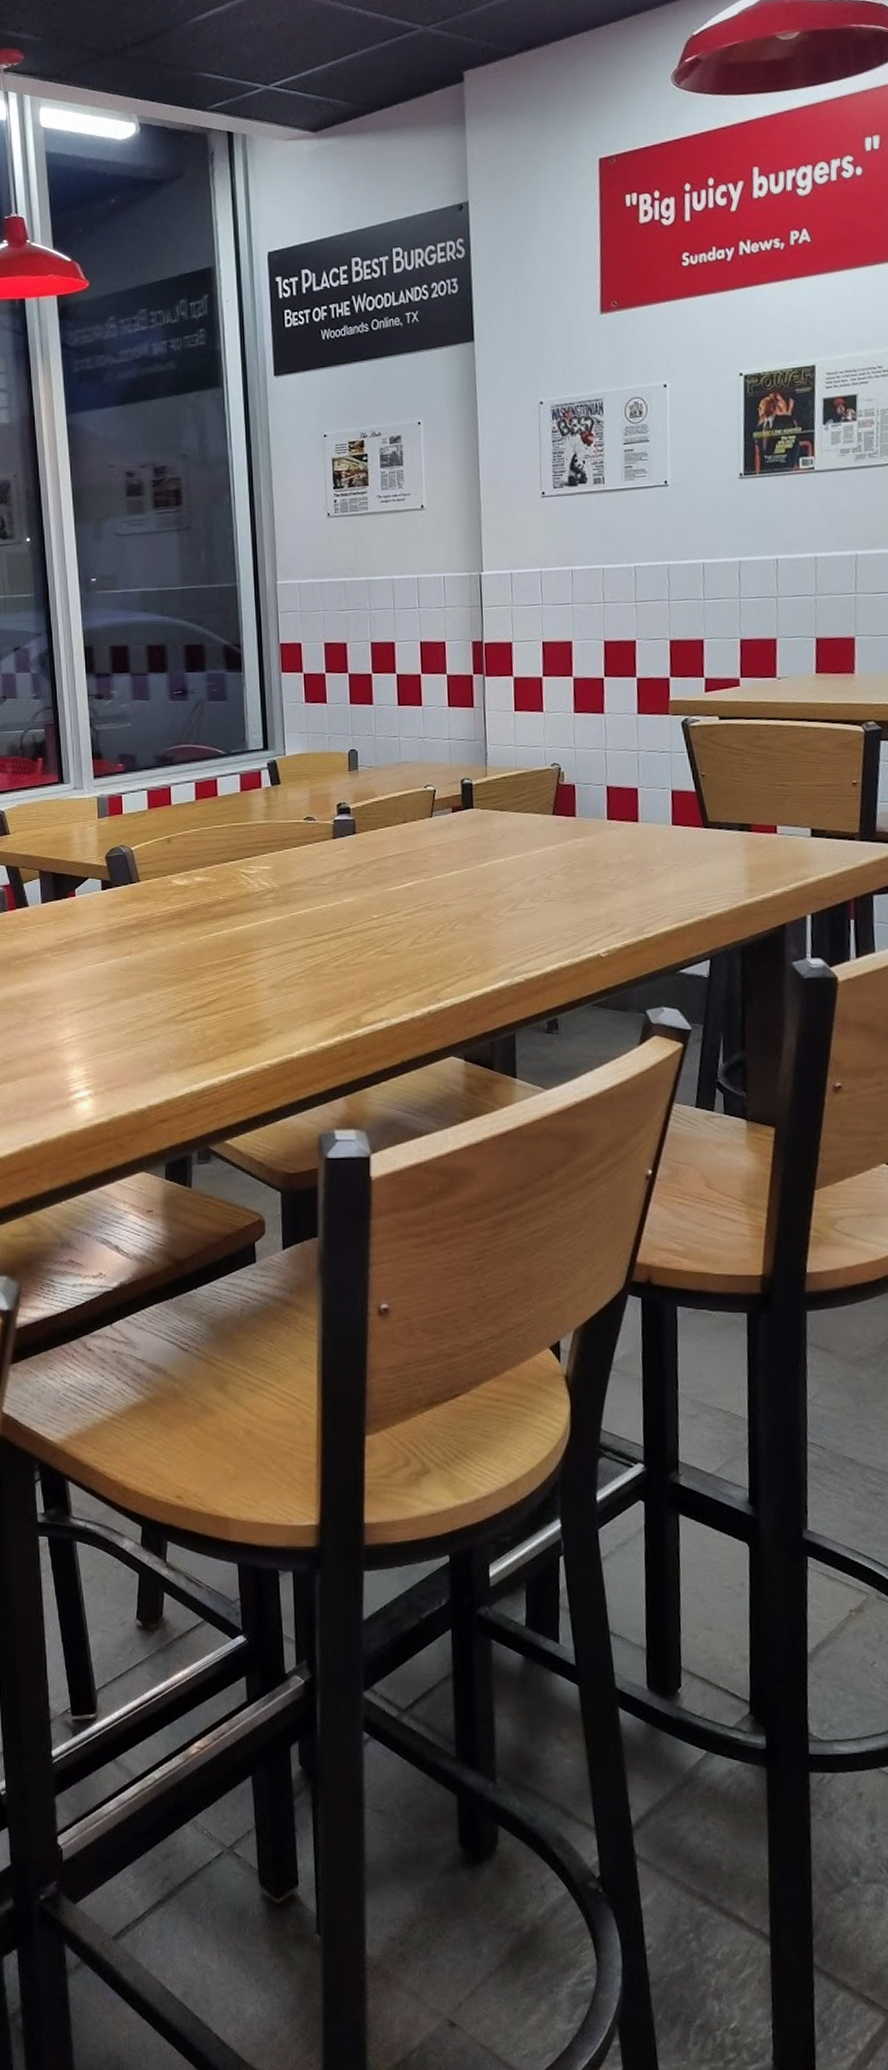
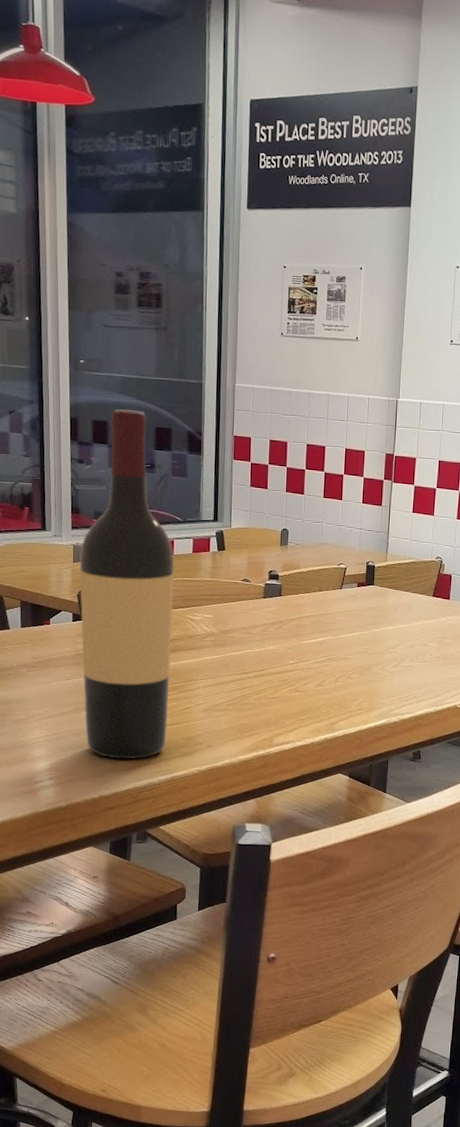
wine bottle: none [105,628,226,1057] -> present [79,409,174,760]

